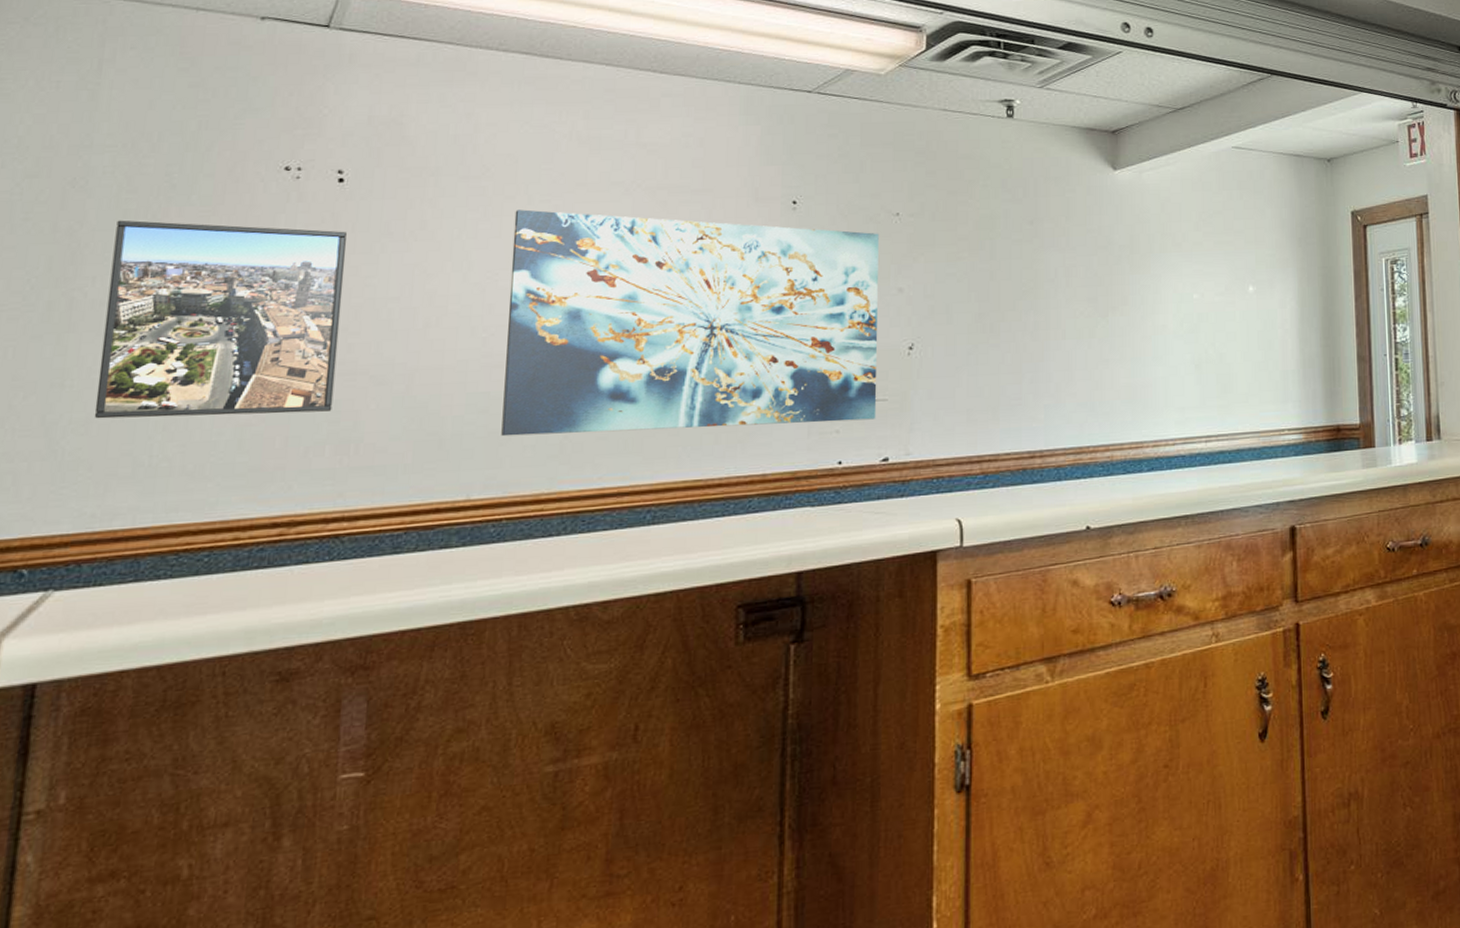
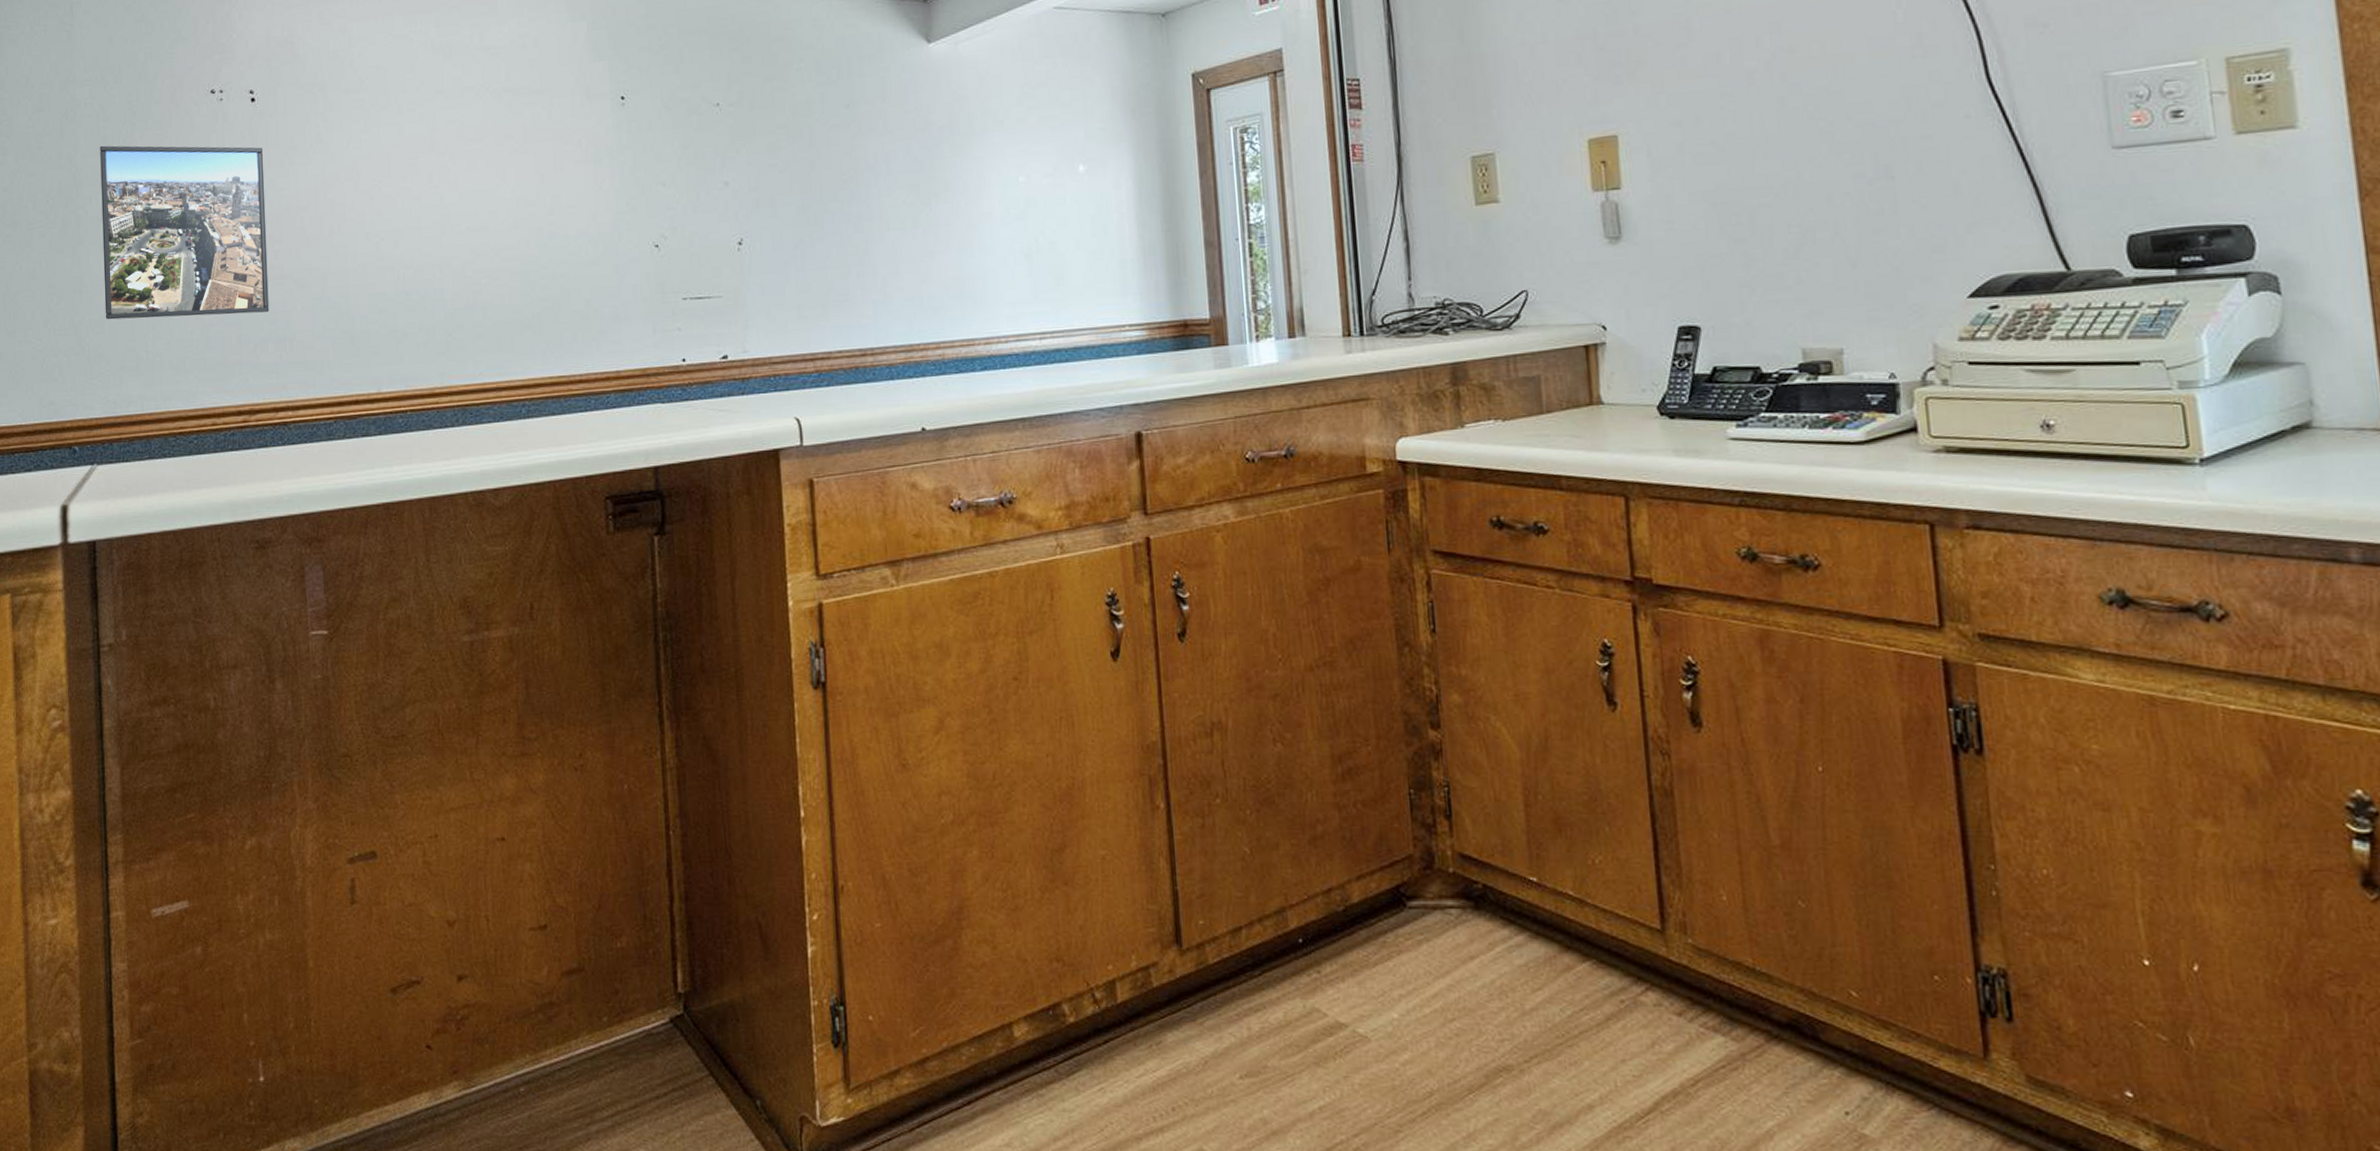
wall art: present [501,209,879,437] -> none [389,119,714,335]

